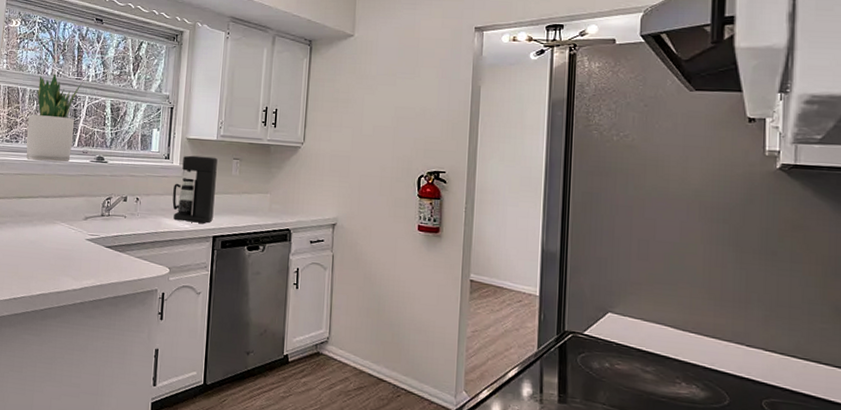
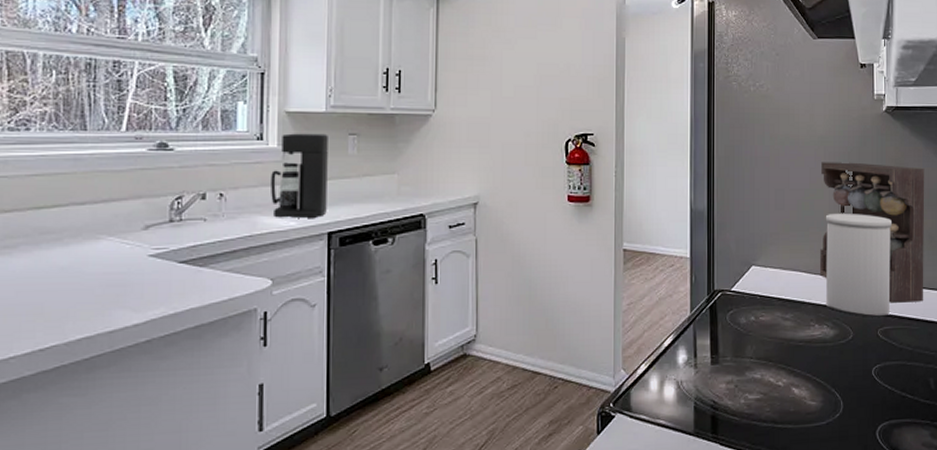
planter: present [26,73,83,162] -> none [42,31,128,154]
spice rack: none [690,216,832,379] -> present [820,162,925,303]
canister: none [695,270,784,388] -> present [825,213,892,317]

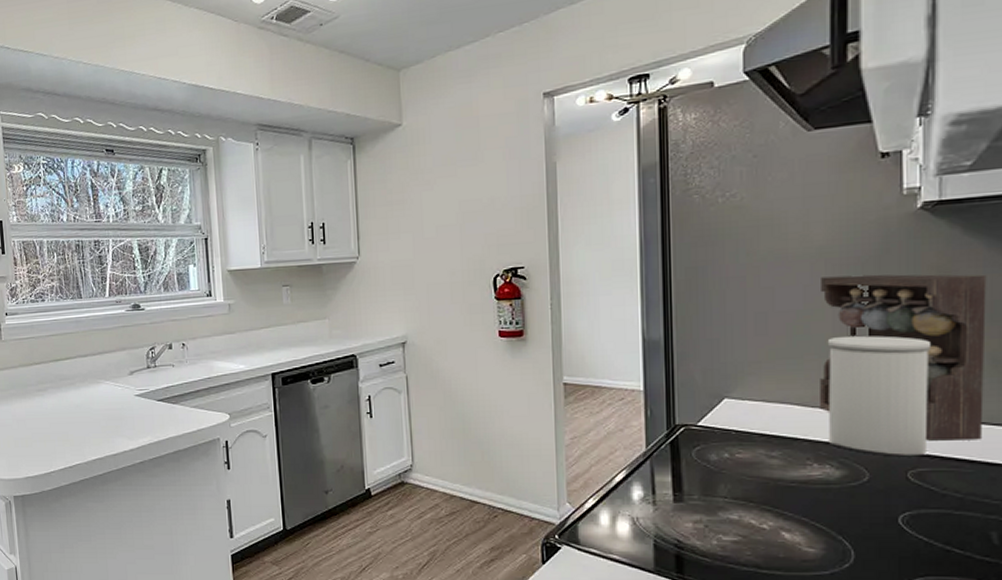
coffee maker: present [271,133,328,218] -> none [221,287,269,362]

